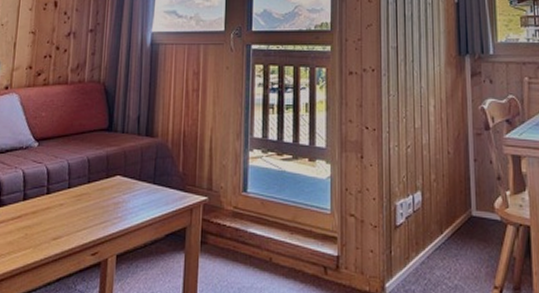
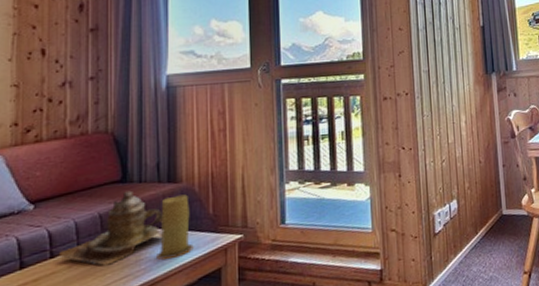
teapot: none [53,139,140,208] -> present [58,190,163,266]
candle: none [130,149,164,210] -> present [155,194,194,260]

